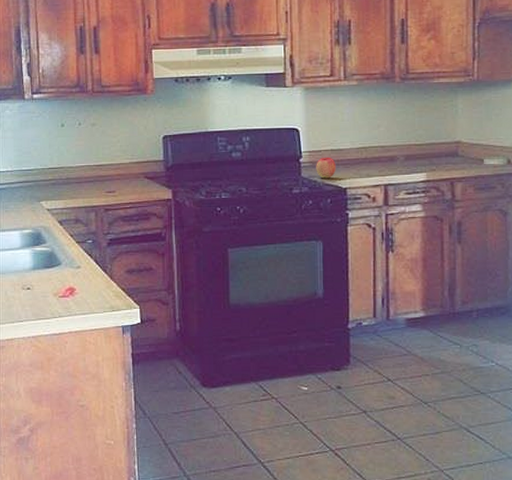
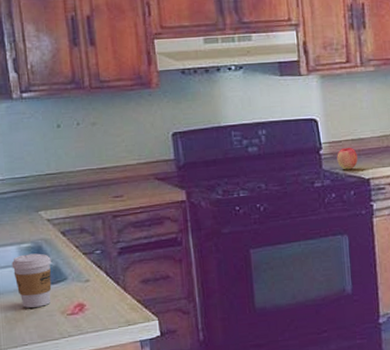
coffee cup: none [14,239,48,288] -> present [11,253,52,308]

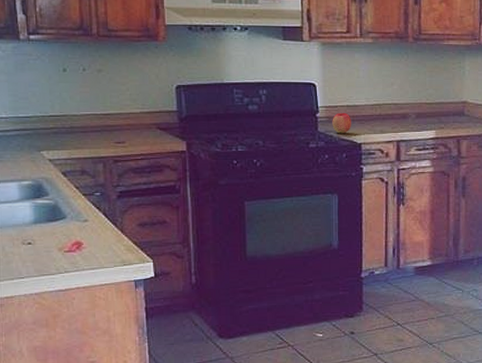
coffee cup: present [11,253,52,308] -> none [11,191,51,243]

